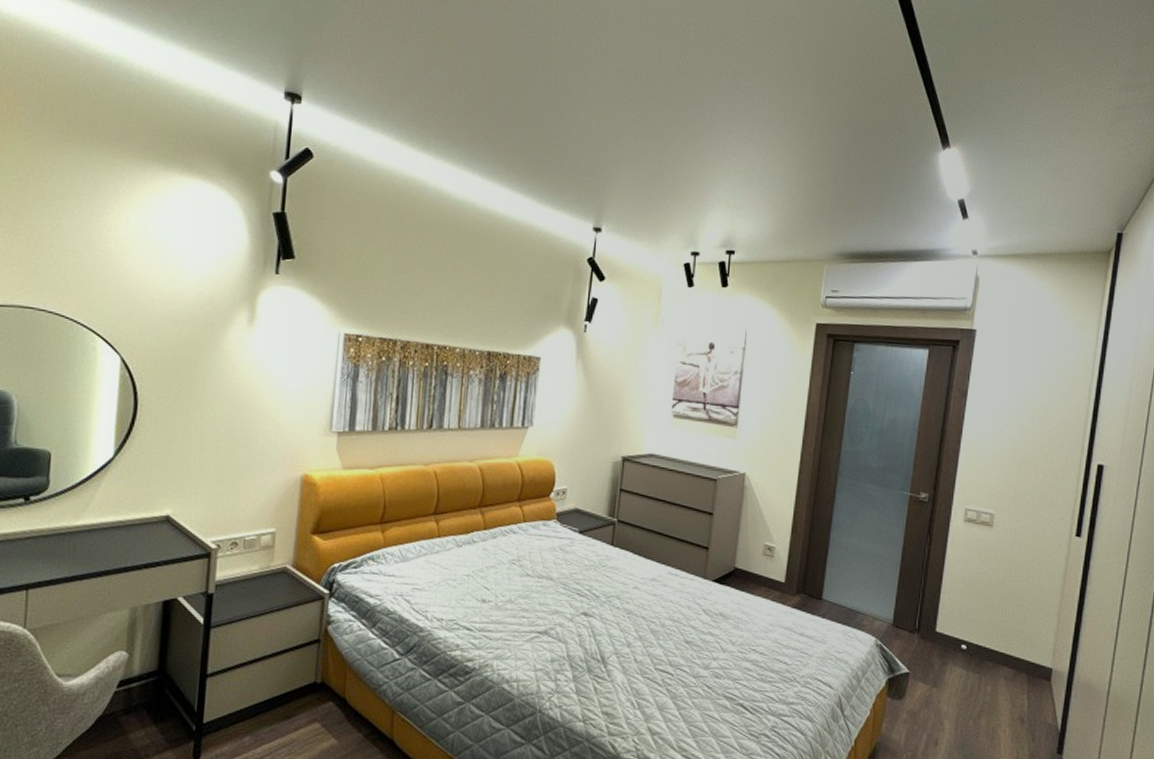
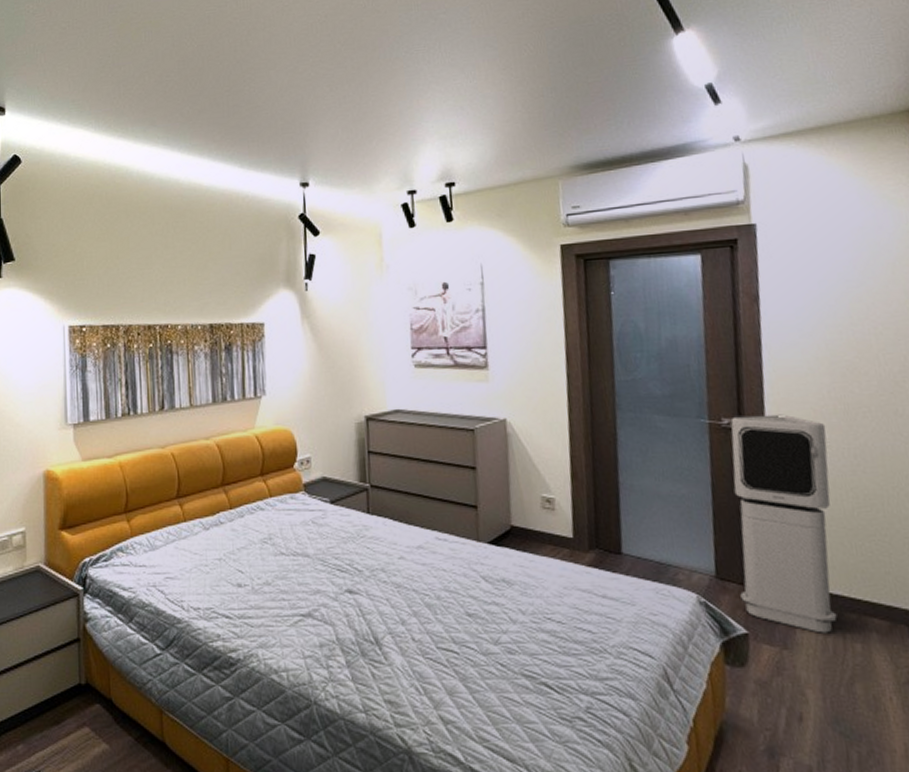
air purifier: none [909,492,998,676] -> present [730,414,837,633]

